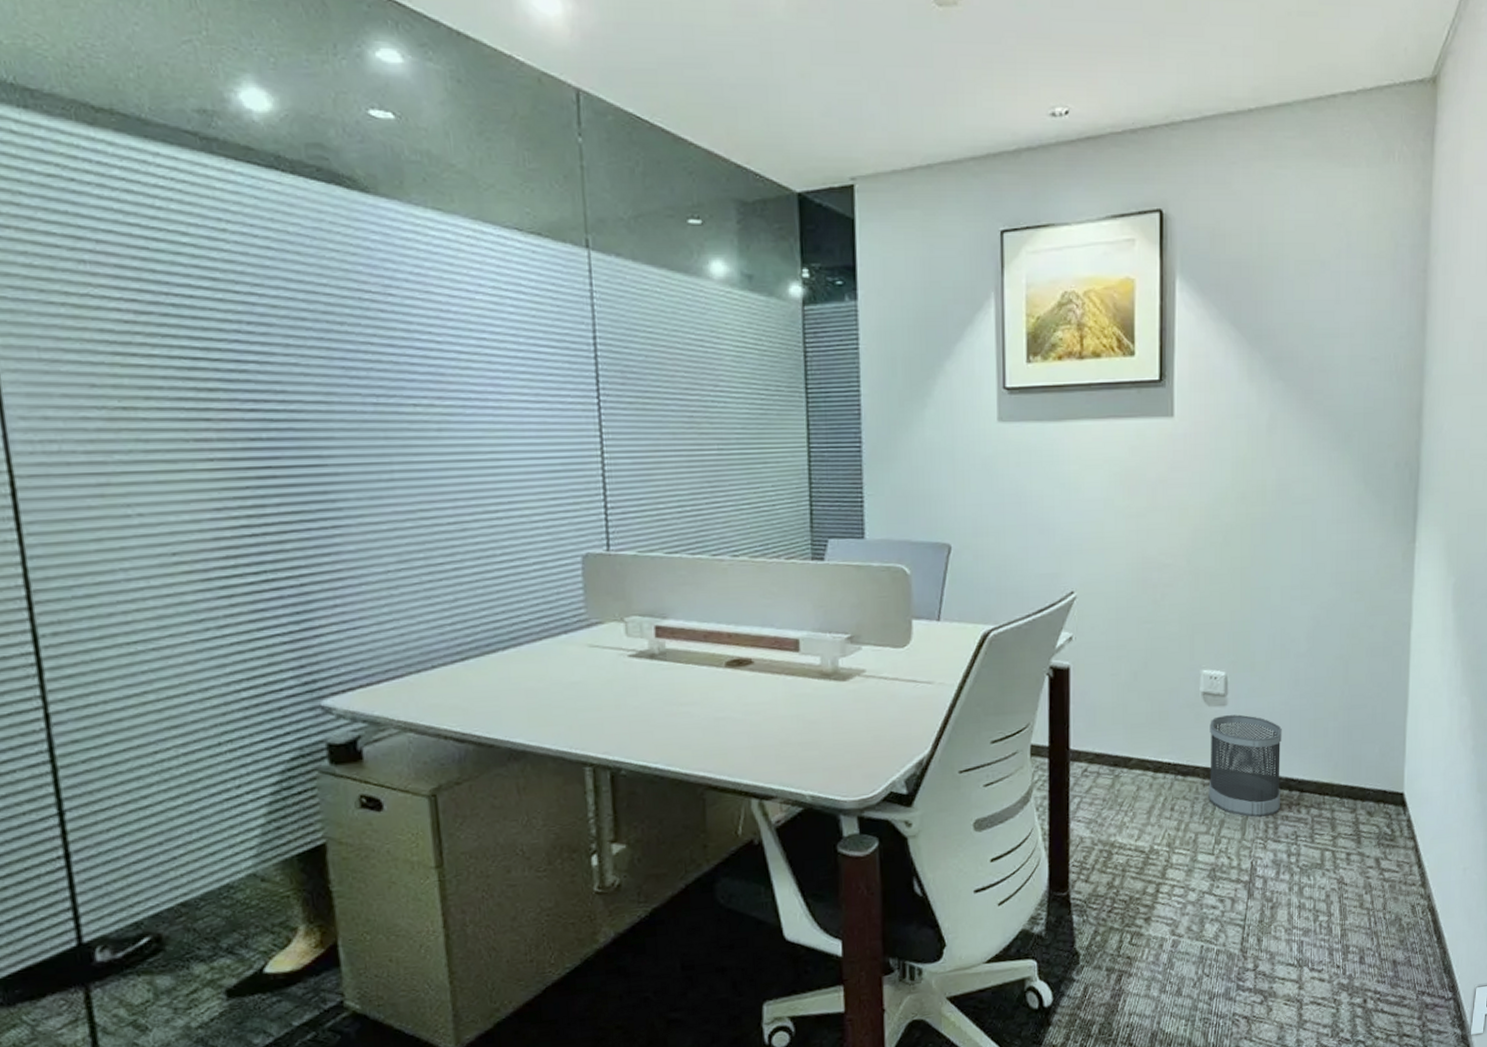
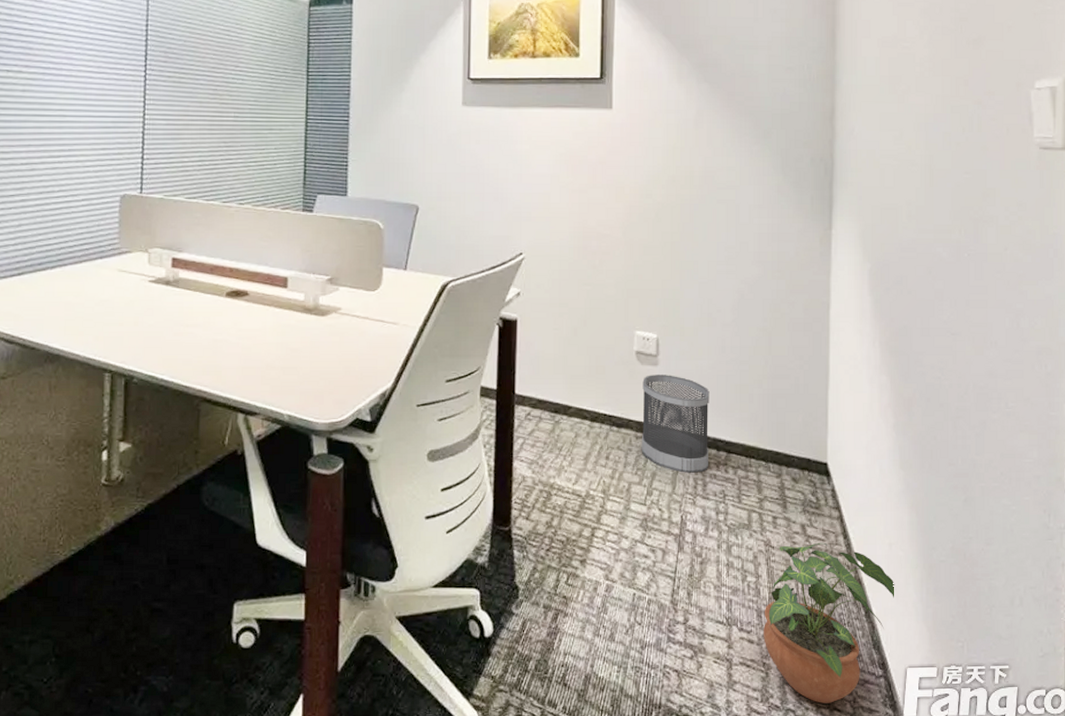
potted plant: none [1334,874,1468,1032] -> present [762,542,895,704]

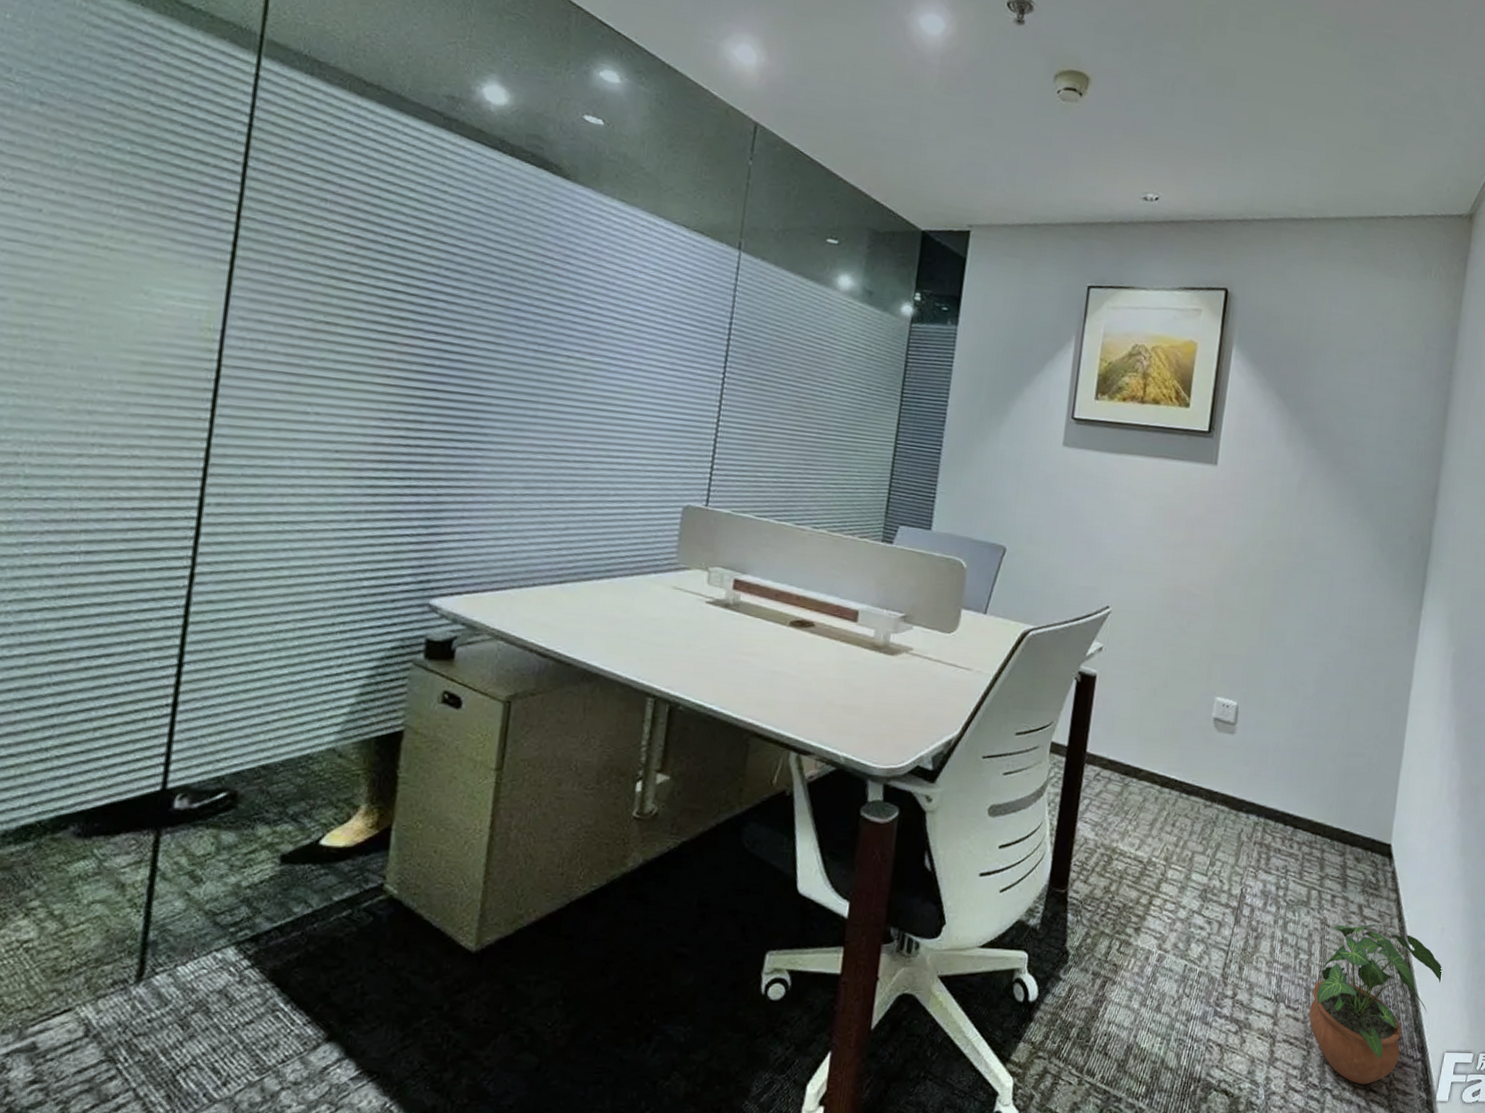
wastebasket: present [641,375,710,473] -> none [1208,743,1284,846]

